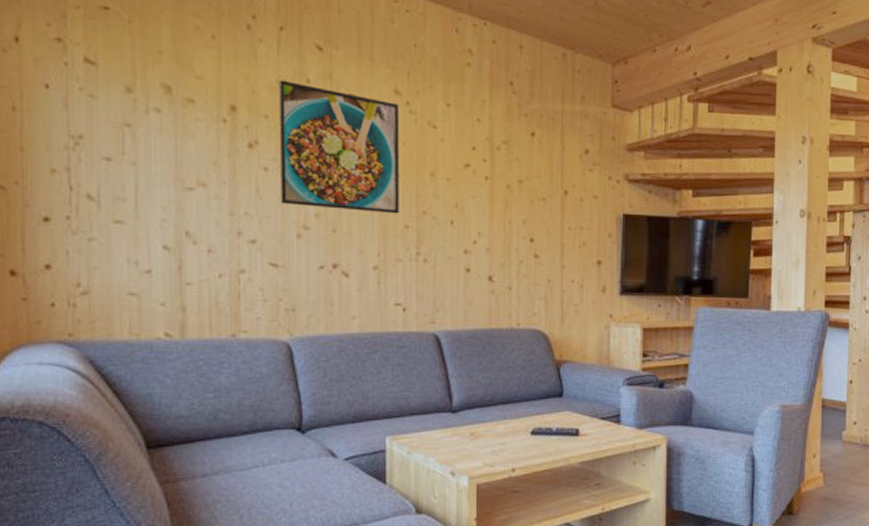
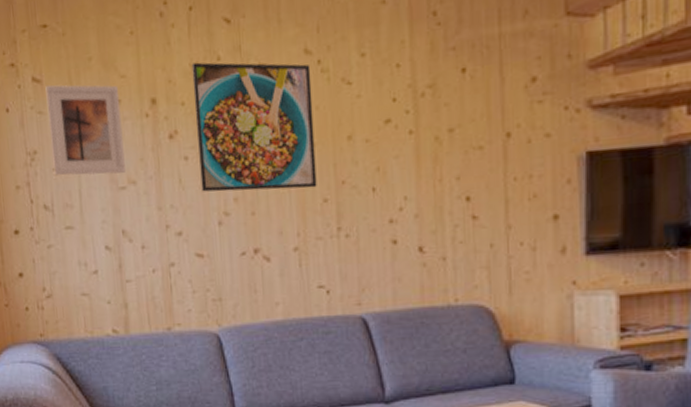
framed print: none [101,69,195,173] -> present [45,85,125,176]

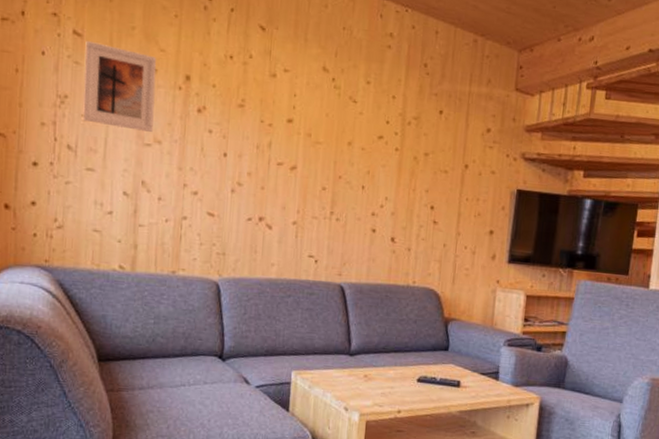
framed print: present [191,62,317,192] -> none [220,55,326,177]

